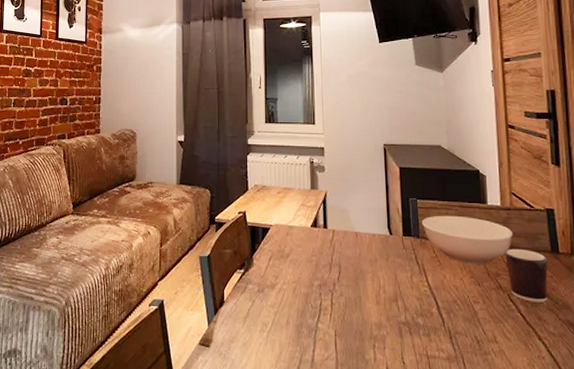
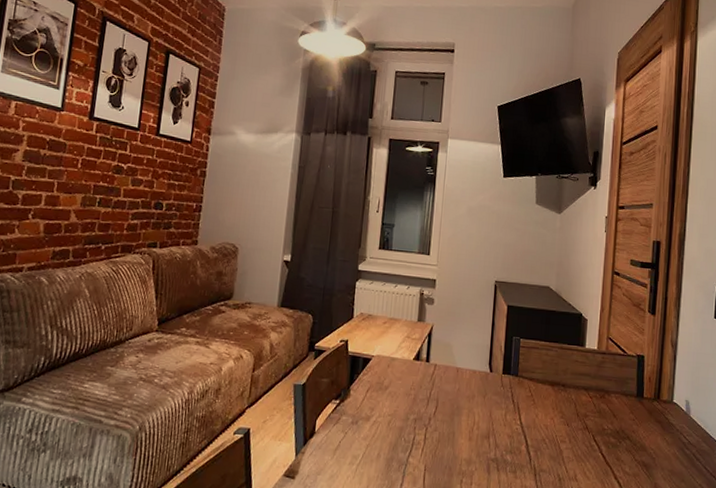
bowl: present [421,215,514,264] -> none [521,355,605,405]
mug: present [504,248,548,302] -> none [594,391,632,444]

